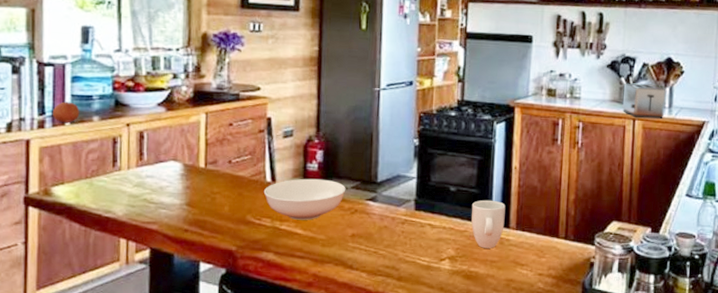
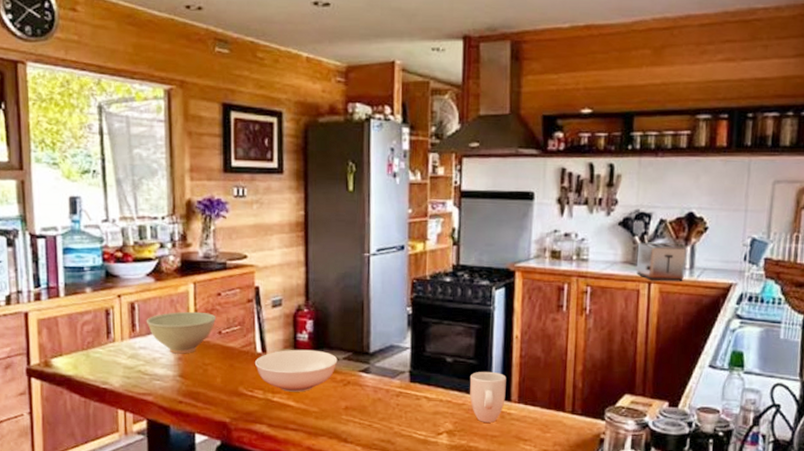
fruit: present [53,101,80,123] -> none [48,273,73,295]
bowl: none [154,140,227,183] -> present [146,311,217,354]

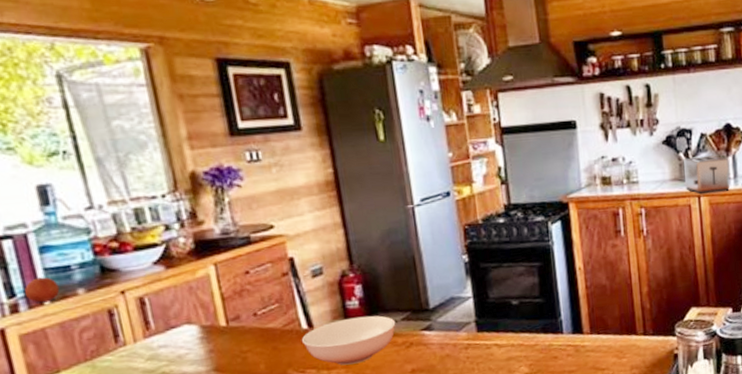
fruit: none [48,273,73,295] -> present [24,277,60,303]
bowl: present [146,311,217,354] -> none [161,295,249,347]
mug: present [469,371,506,423] -> none [538,307,578,360]

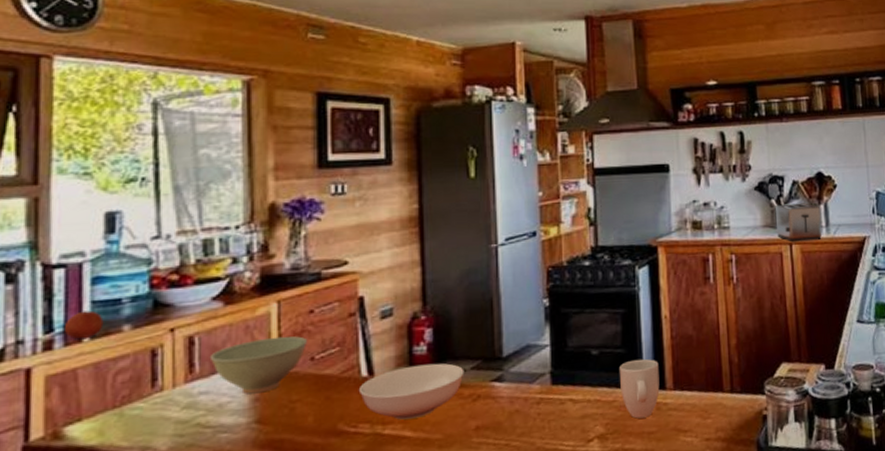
bowl: none [161,295,249,347] -> present [209,336,308,394]
mug: none [538,307,578,360] -> present [618,358,660,419]

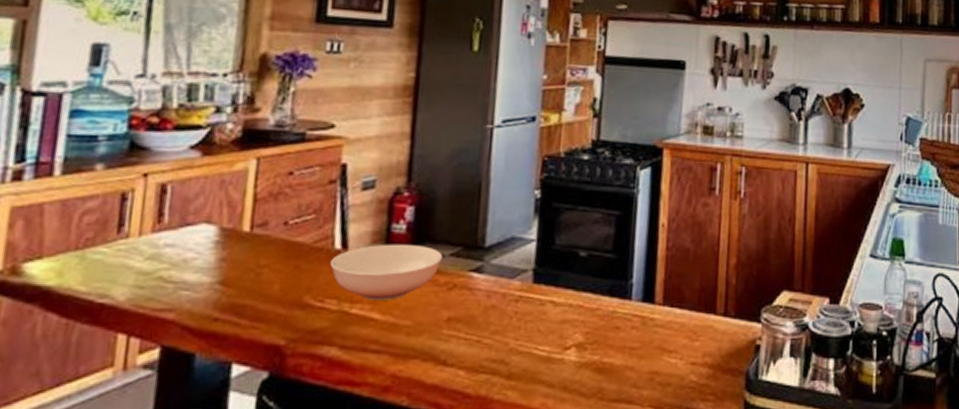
fruit: present [65,310,104,340] -> none [36,144,78,174]
bowl: present [209,336,308,394] -> none [180,195,284,253]
mug: present [618,358,660,419] -> none [606,267,650,331]
toaster: present [775,203,822,243] -> none [793,118,843,163]

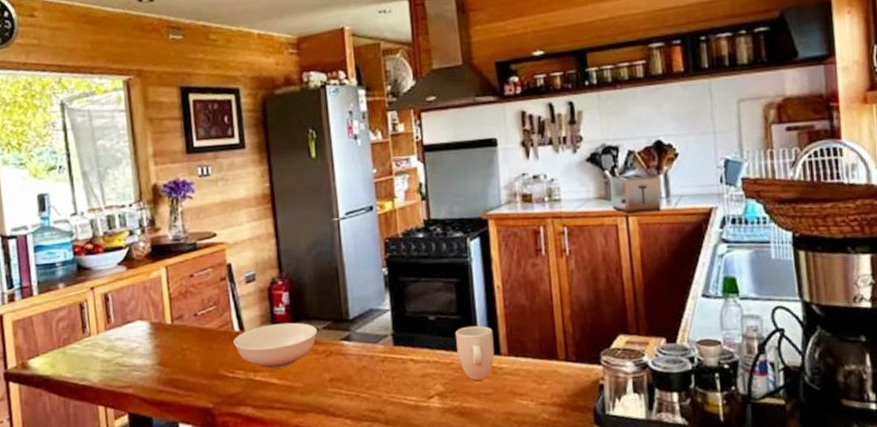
mug: none [606,267,650,331] -> present [454,325,495,380]
toaster: none [793,118,843,163] -> present [609,173,661,215]

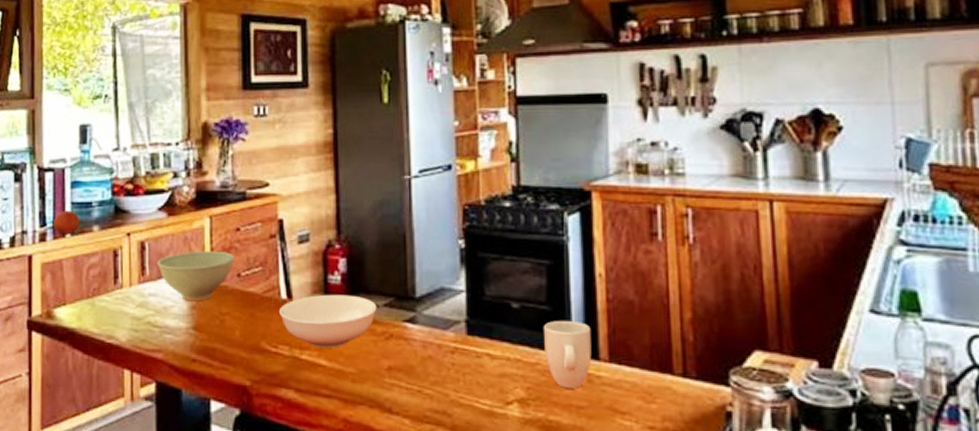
fruit: none [20,272,46,294] -> present [54,210,80,235]
bowl: none [120,295,191,342] -> present [157,250,235,302]
toaster: present [609,173,661,215] -> none [749,148,817,199]

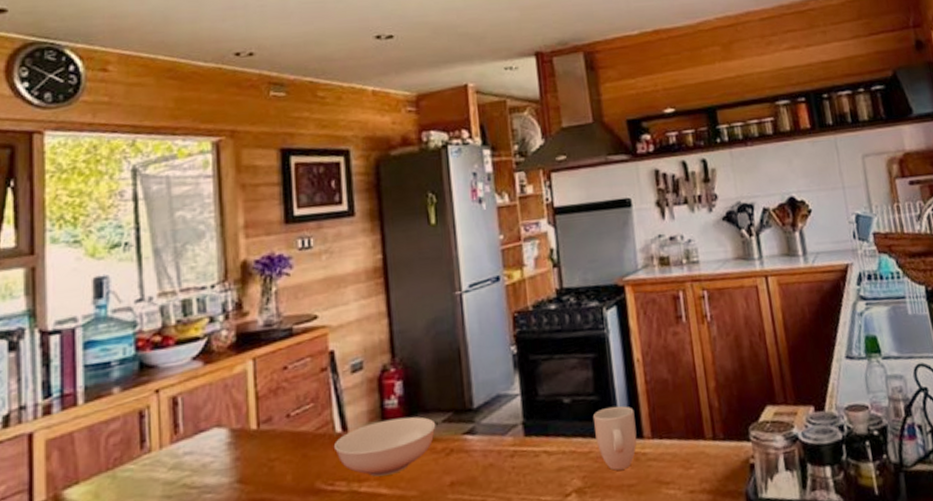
fruit: present [54,210,80,235] -> none [62,374,96,404]
bowl: present [157,250,235,302] -> none [192,393,283,454]

